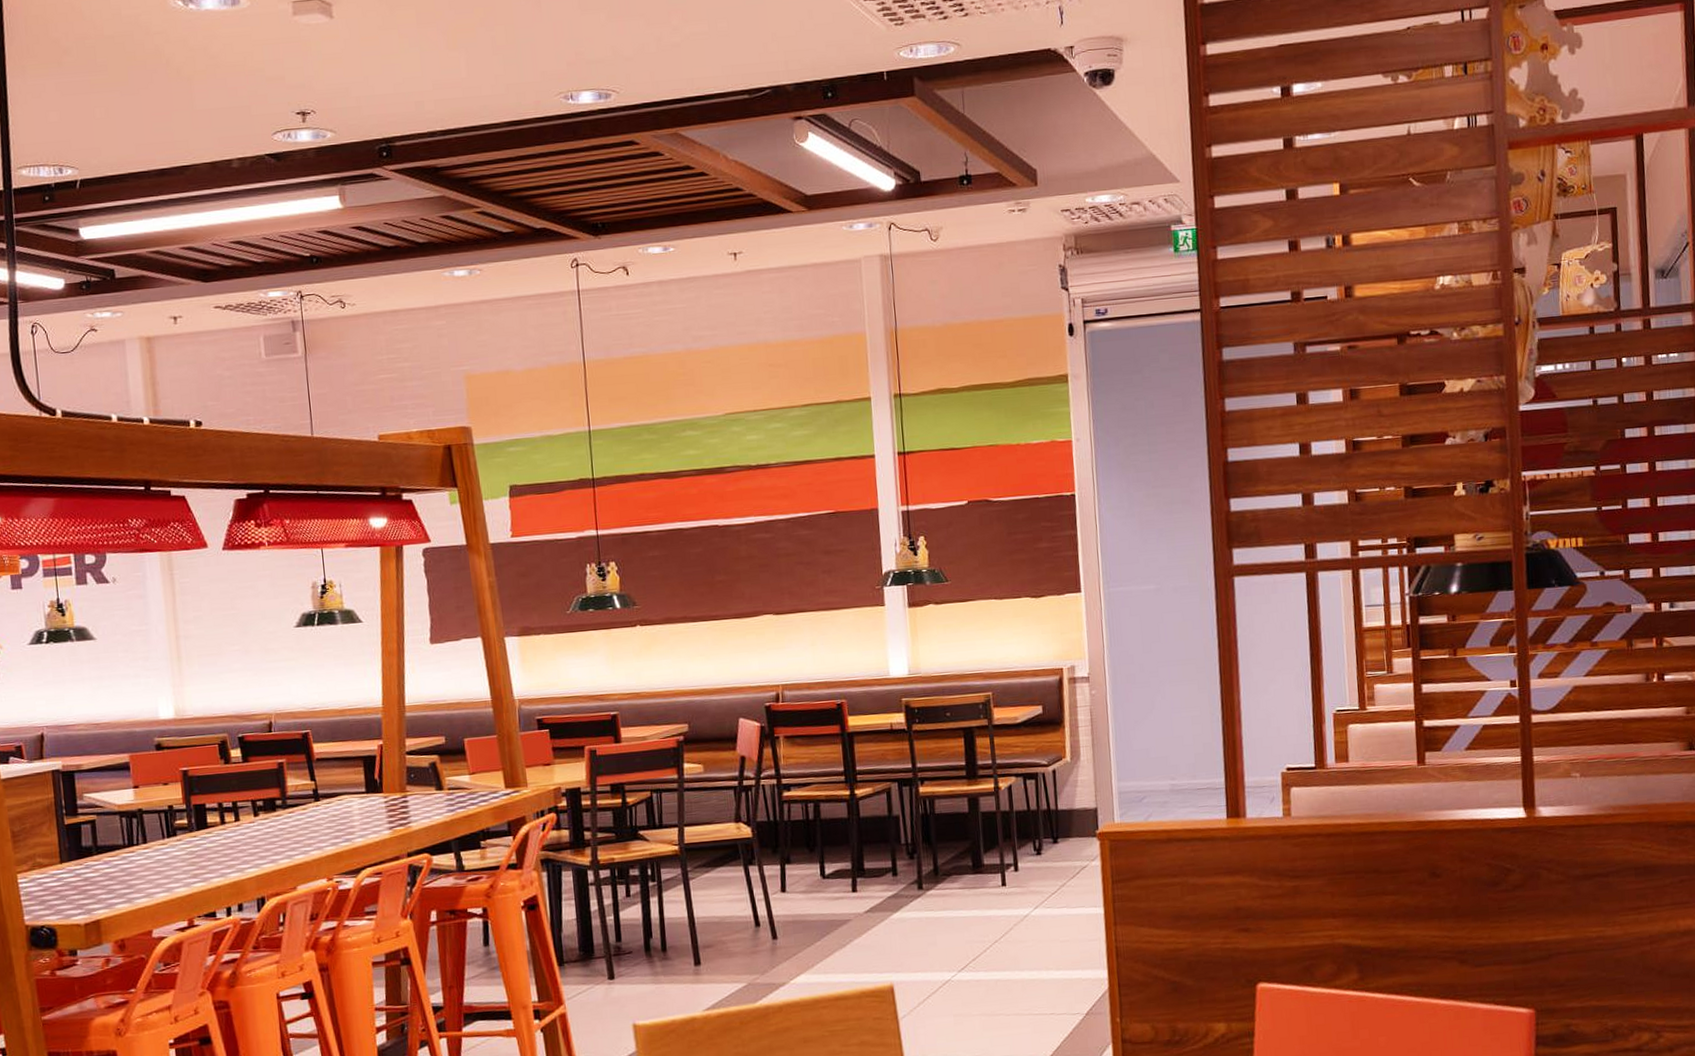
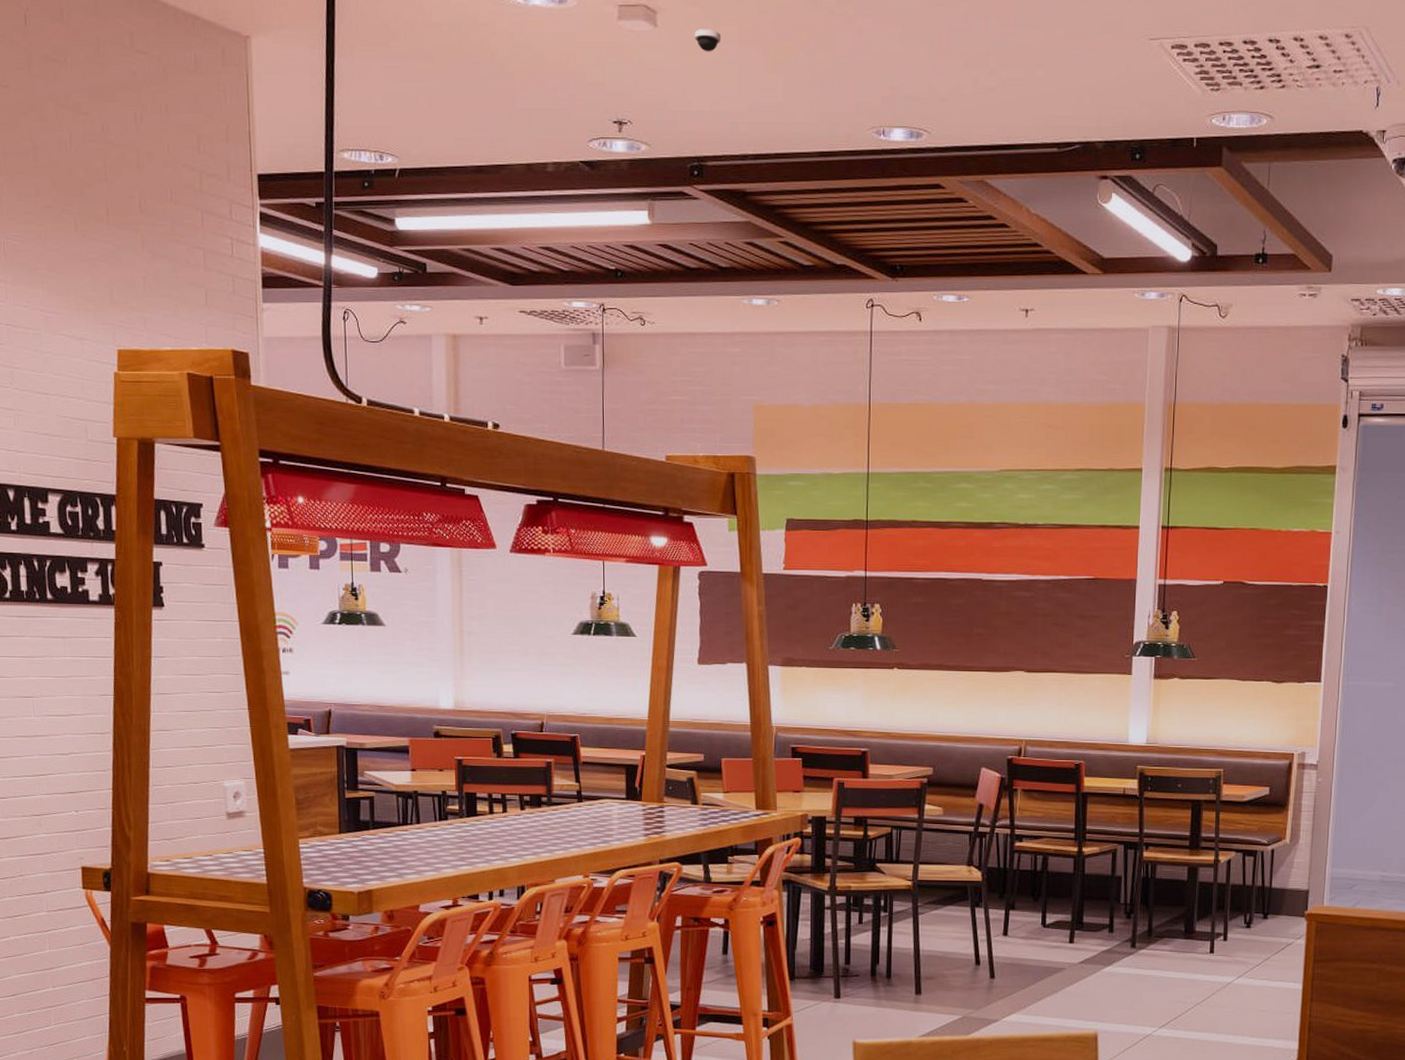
dome security camera: none [371,15,400,38] -> present [694,29,722,52]

